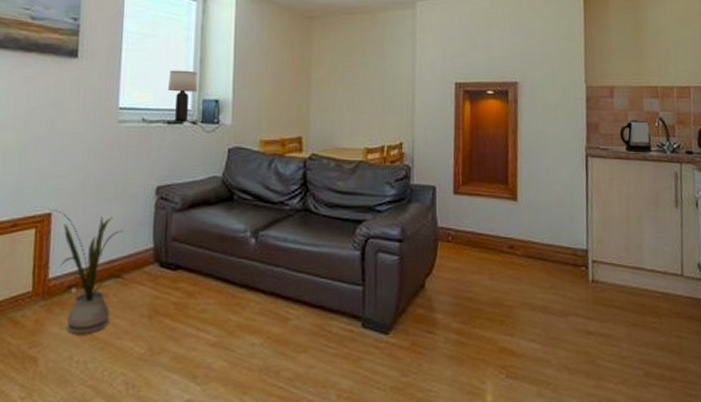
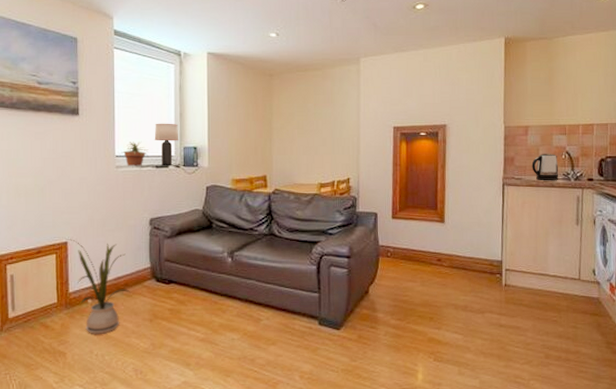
potted plant: none [123,91,160,122] -> present [119,142,149,167]

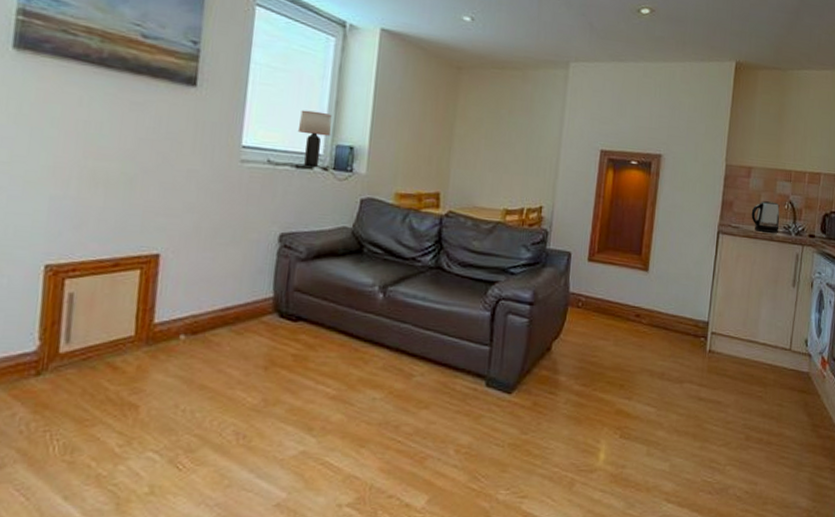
house plant: present [66,239,130,334] -> none [157,250,241,383]
potted plant: present [119,142,149,167] -> none [247,130,289,164]

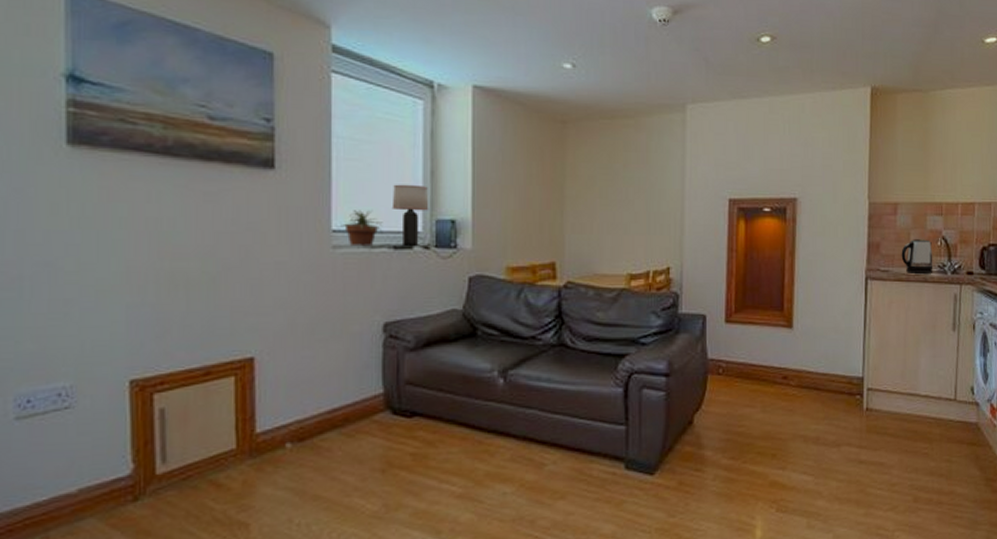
potted plant: none [247,130,289,164] -> present [337,210,383,247]

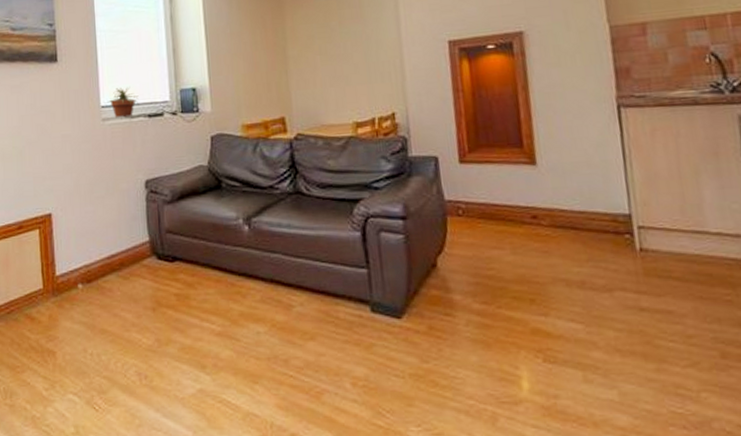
table lamp: present [391,184,429,247] -> none [144,61,174,115]
kettle: present [901,238,933,275] -> none [658,57,705,97]

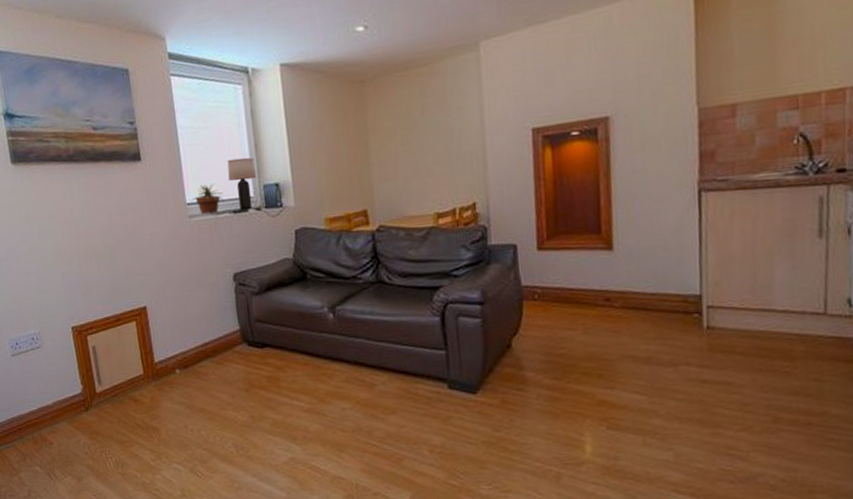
table lamp: none [144,61,174,115] -> present [227,157,257,211]

